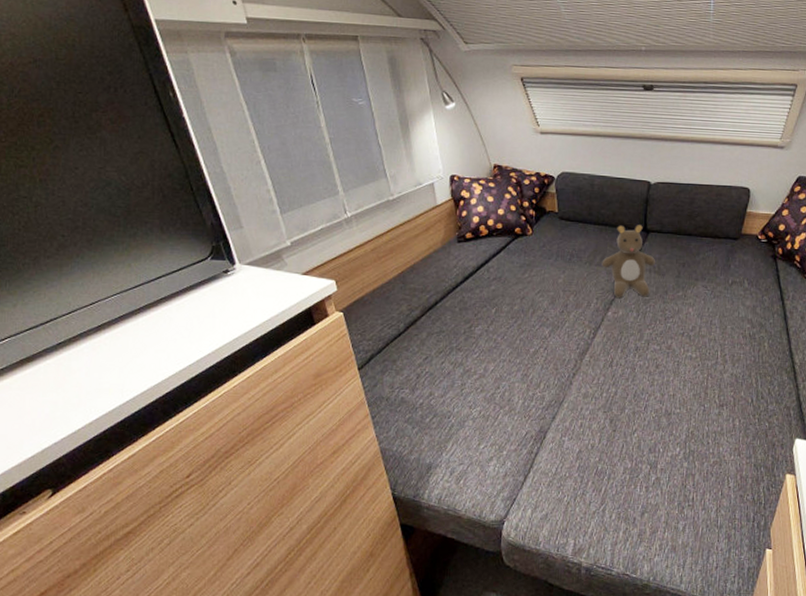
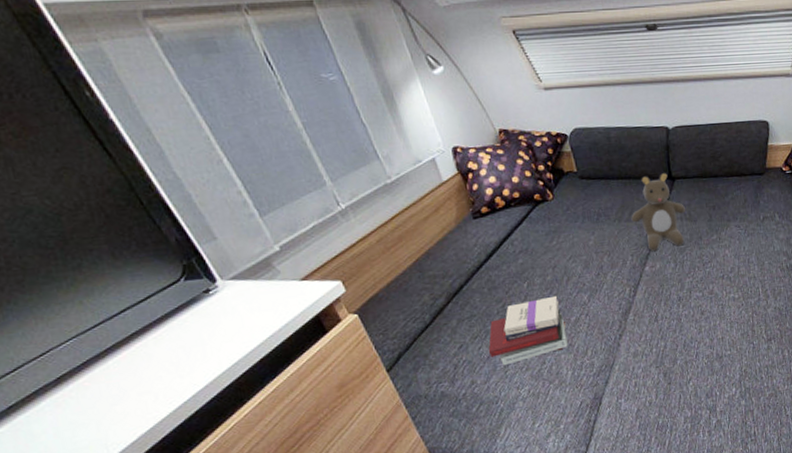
books: none [449,325,525,384] -> present [488,295,568,366]

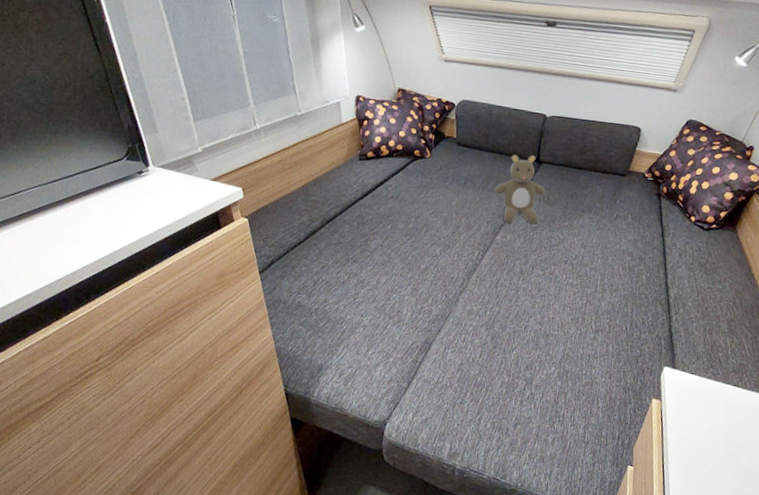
books: present [488,295,568,366] -> none [344,241,417,293]

